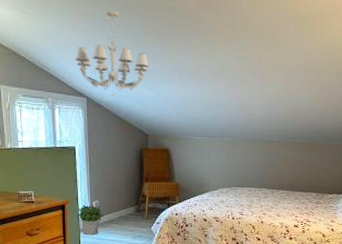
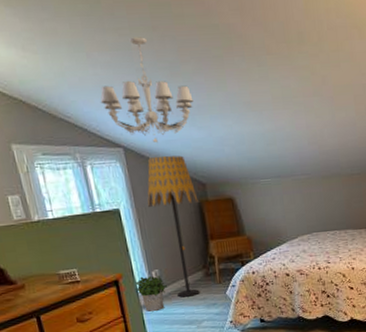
floor lamp: none [98,107,140,227] -> present [147,155,200,298]

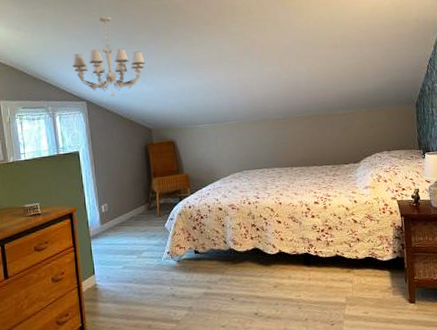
potted plant: present [135,275,167,312] -> none [86,208,114,242]
floor lamp: present [147,155,200,298] -> none [102,106,145,229]

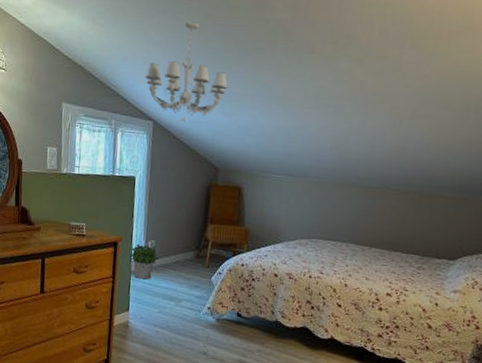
potted plant: none [86,208,114,242] -> present [129,244,159,280]

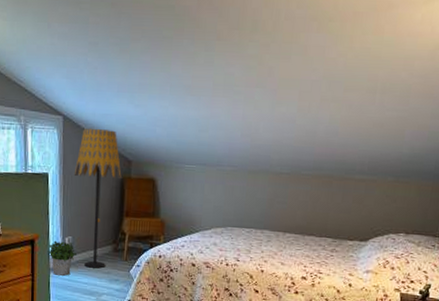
chandelier: present [144,22,228,122] -> none [51,12,136,116]
floor lamp: none [160,134,208,274] -> present [74,128,122,269]

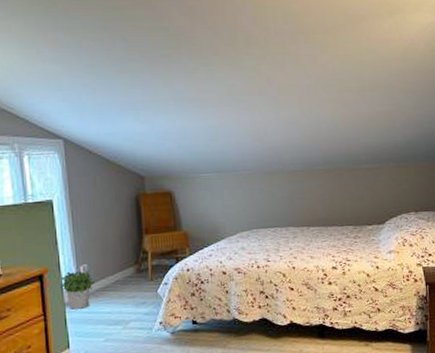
floor lamp: present [74,128,122,269] -> none [82,148,136,295]

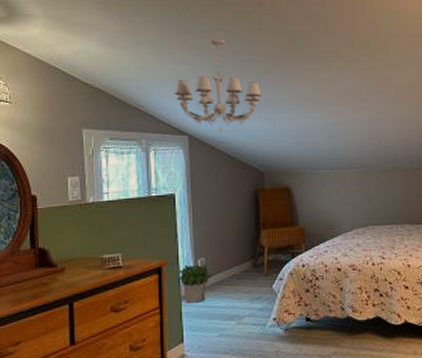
chandelier: none [45,36,139,136] -> present [173,39,262,133]

